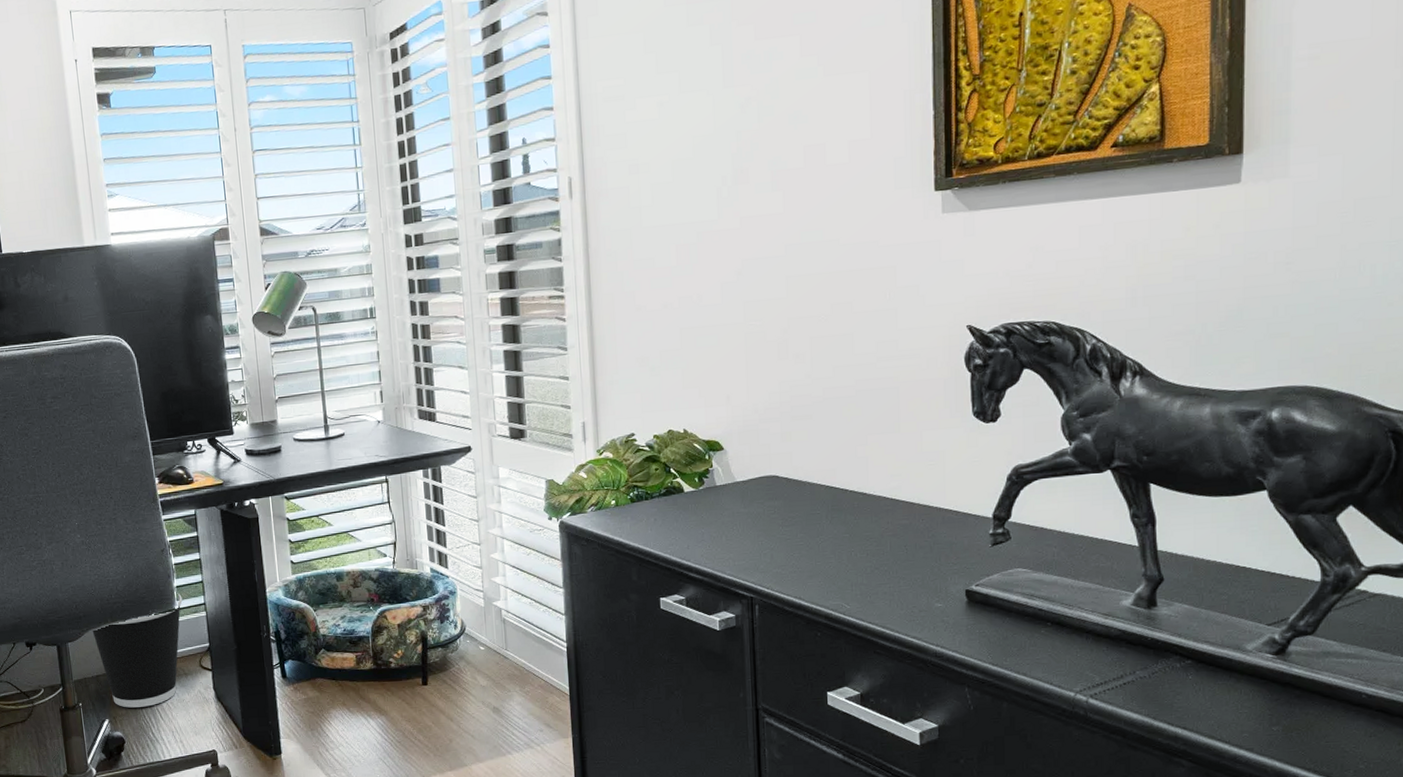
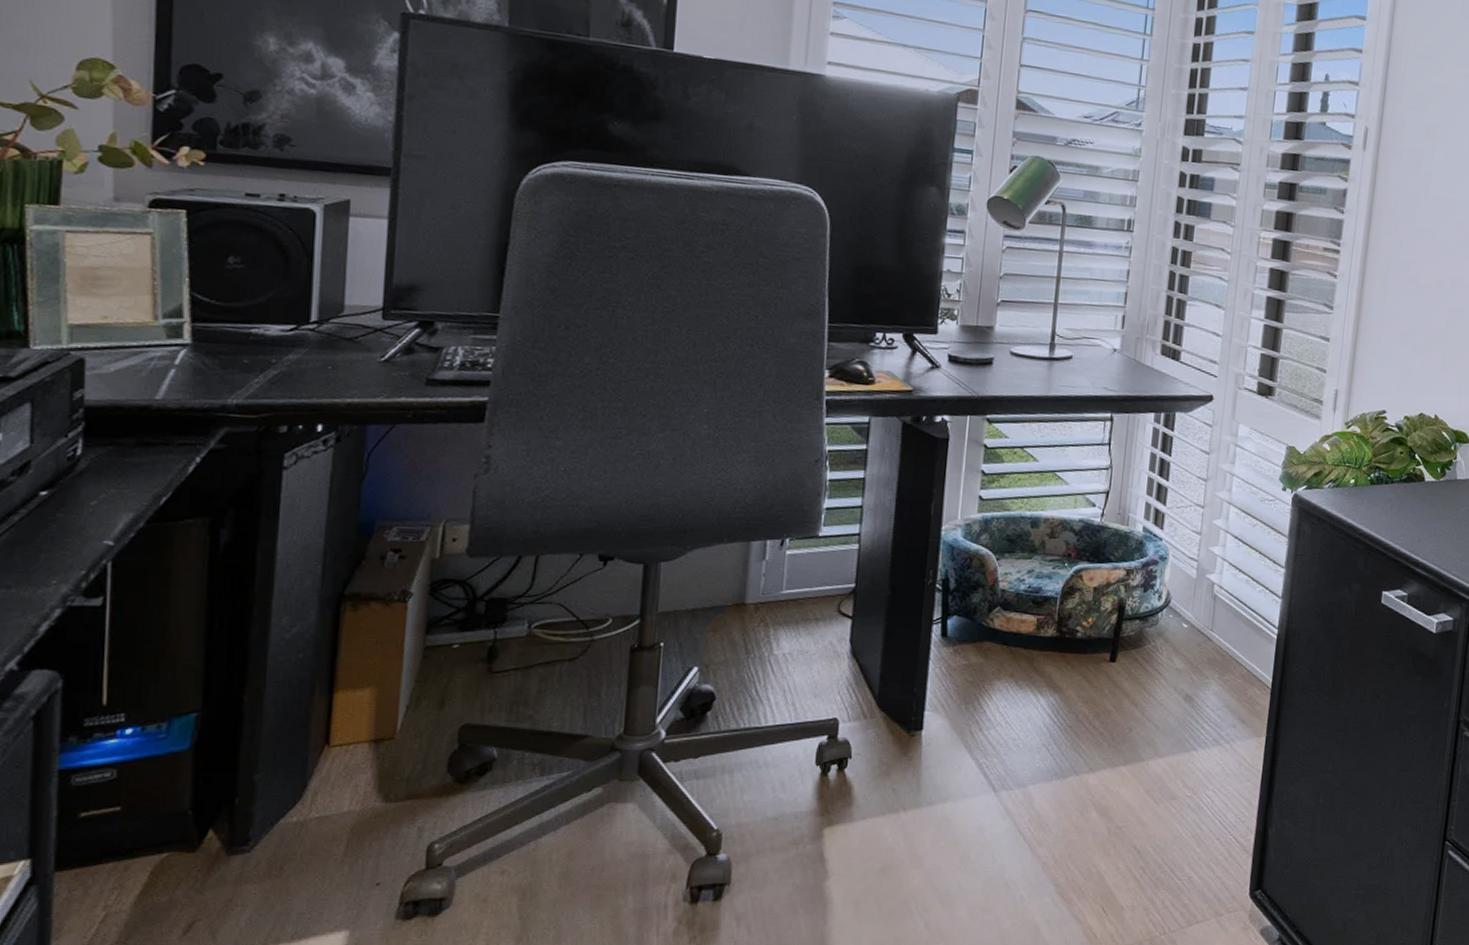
wastebasket: present [92,593,183,708] -> none [698,516,831,656]

